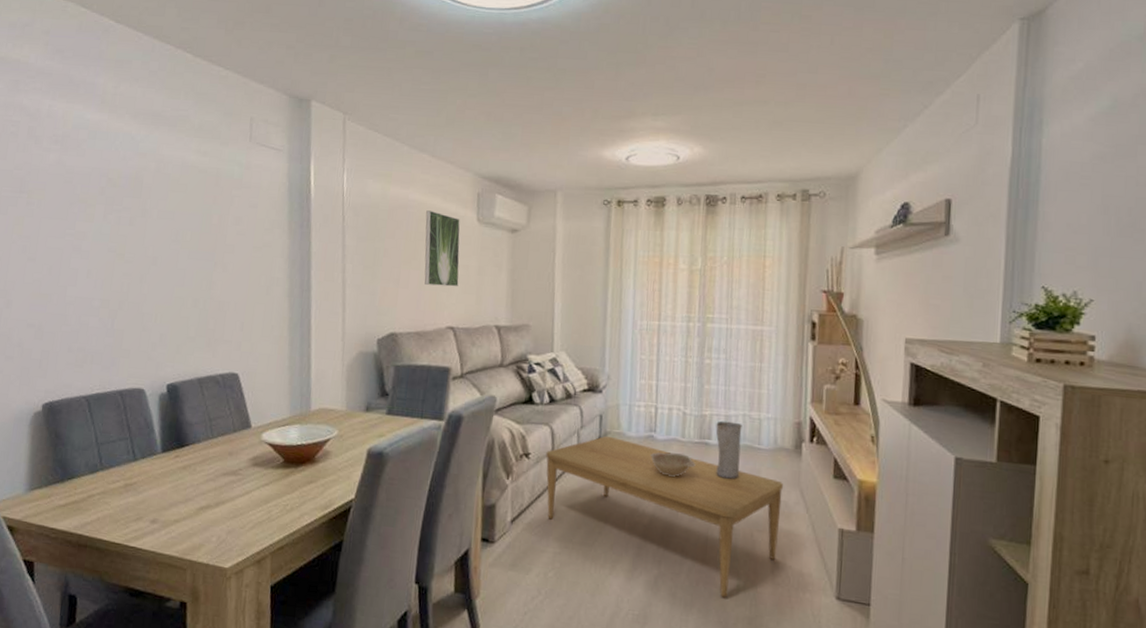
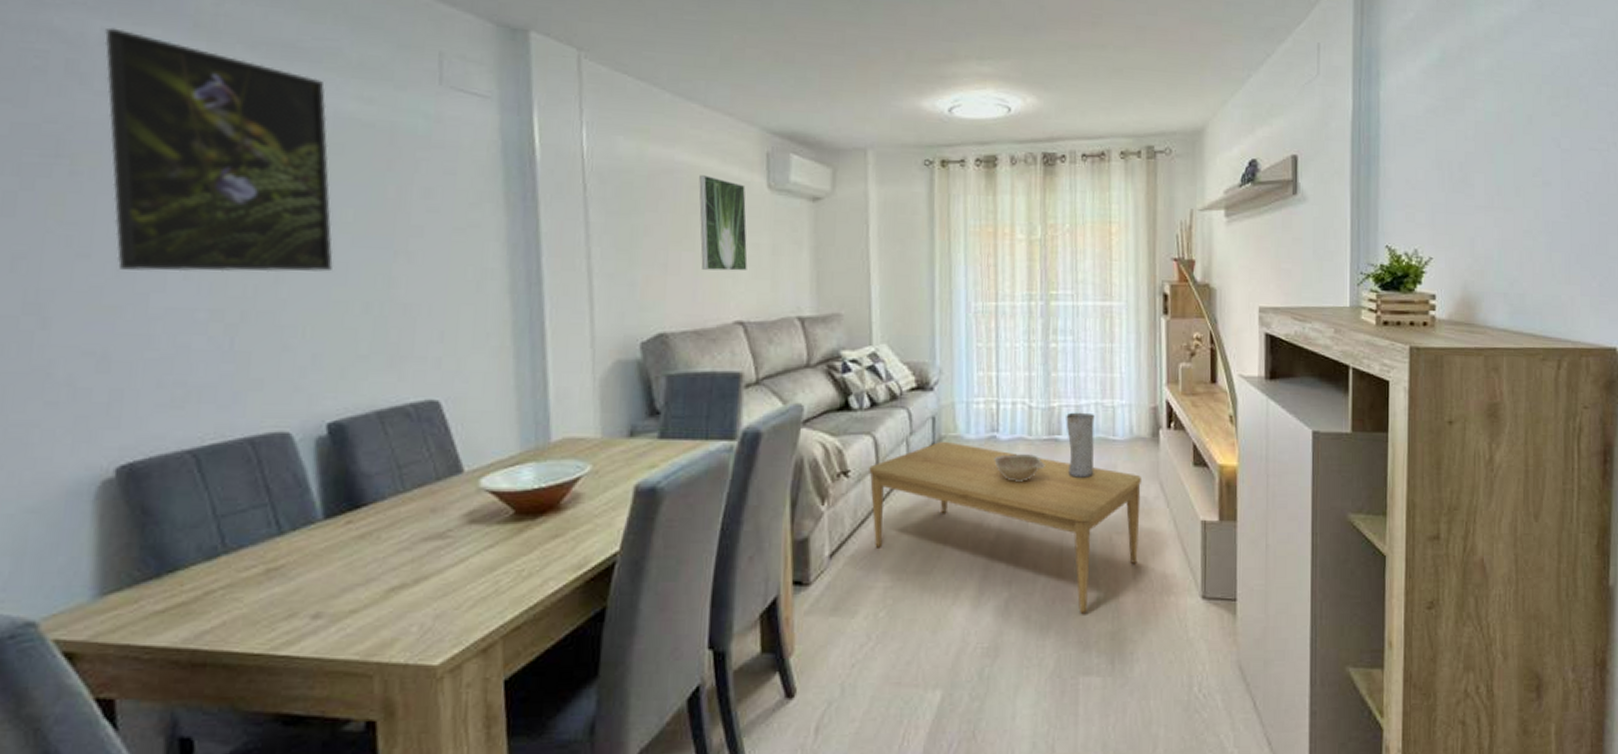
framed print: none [50,105,178,276] -> present [104,27,333,272]

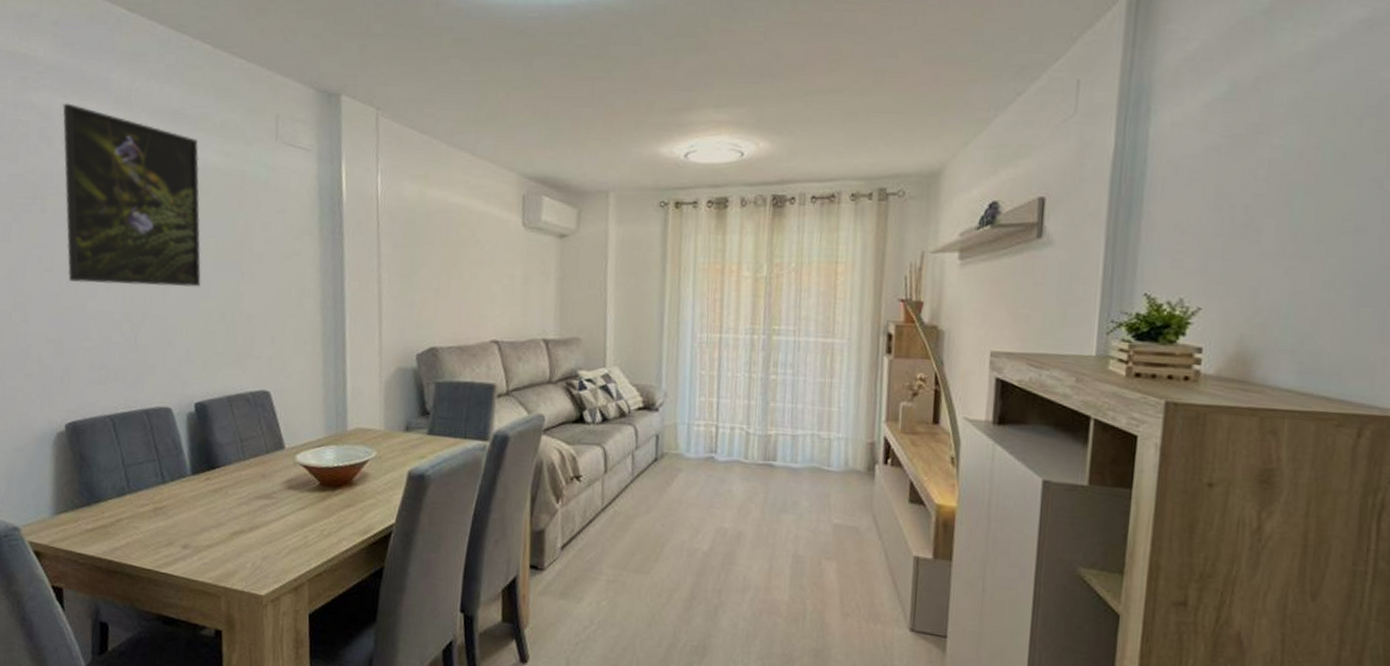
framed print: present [699,175,748,271] -> none [466,214,504,298]
coffee table: present [869,441,1141,614] -> none [598,457,854,629]
decorative bowl: present [994,454,1045,481] -> none [711,475,760,501]
vase: present [1066,412,1095,478] -> none [781,441,810,504]

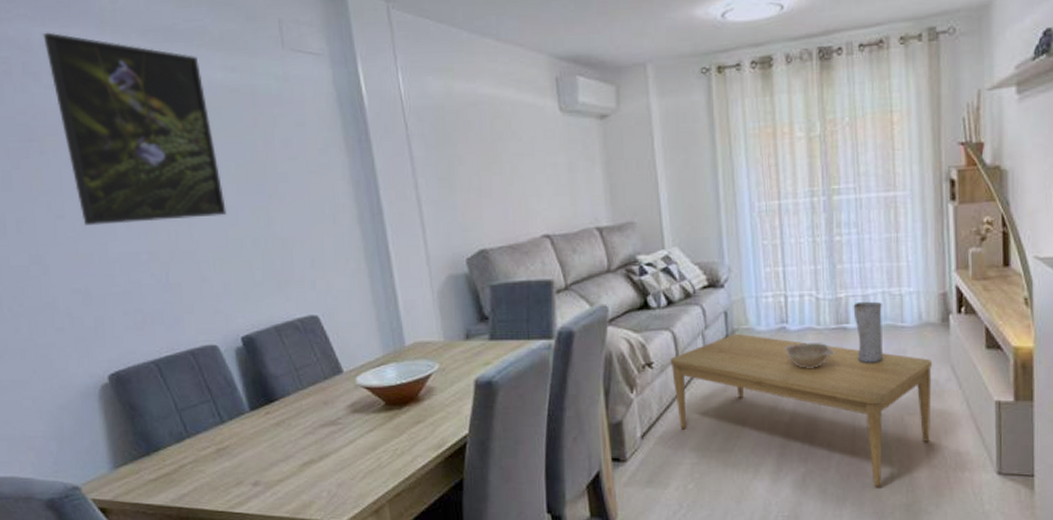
coffee table: none [598,457,854,629] -> present [670,333,932,487]
decorative bowl: none [711,475,760,501] -> present [785,343,835,368]
vase: none [781,441,810,504] -> present [853,301,884,363]

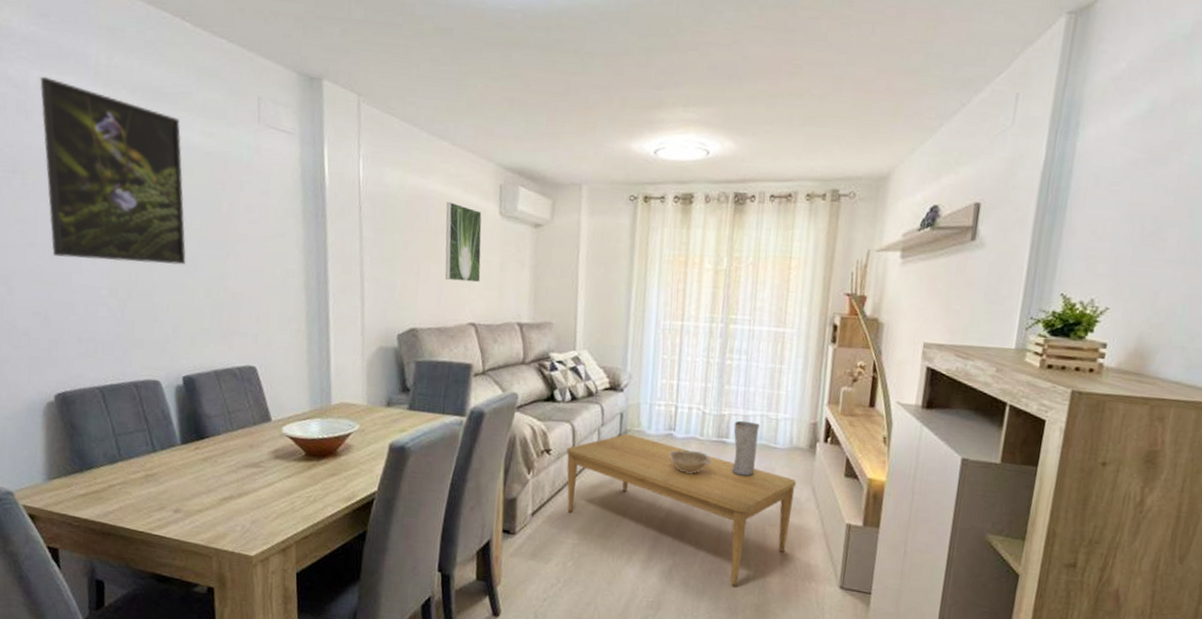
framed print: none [500,104,548,191] -> present [445,202,482,283]

